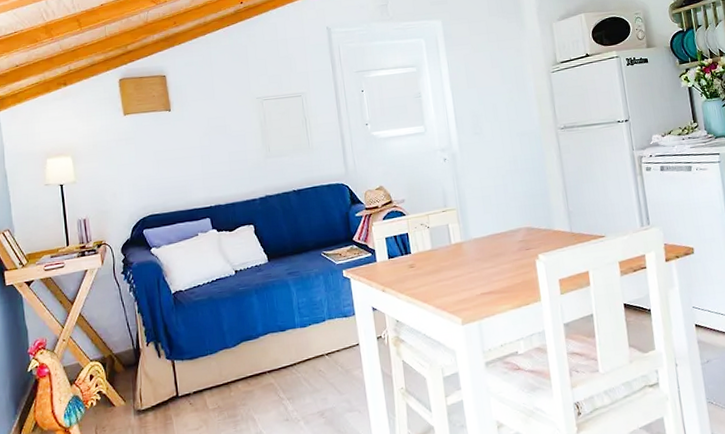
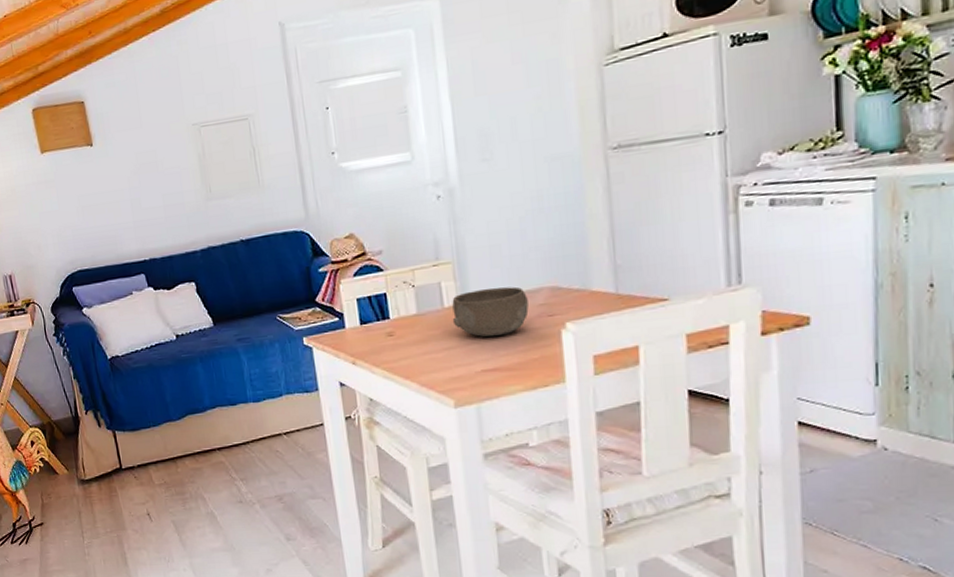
bowl: none [457,227,512,267] -> present [452,286,529,337]

